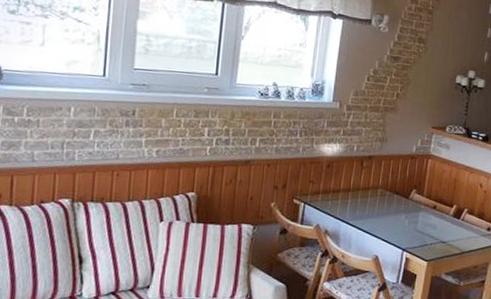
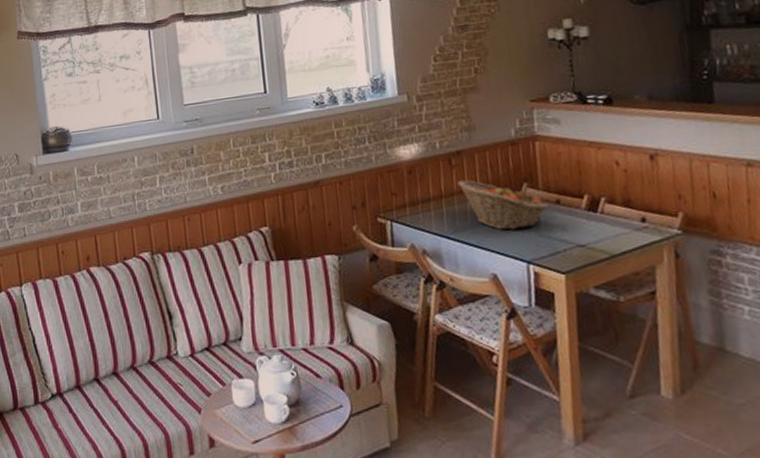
fruit basket: none [364,179,427,224] -> present [457,179,548,231]

